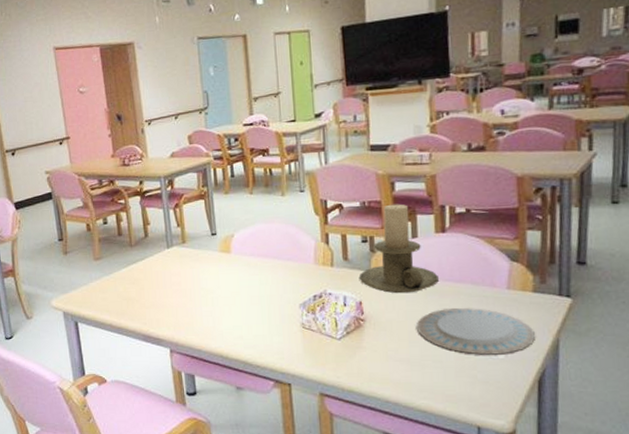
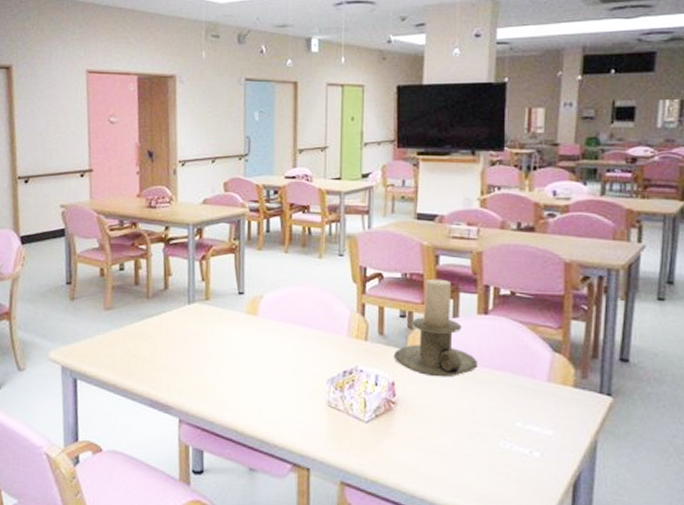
plate: present [416,308,535,355] -> none [450,397,573,453]

